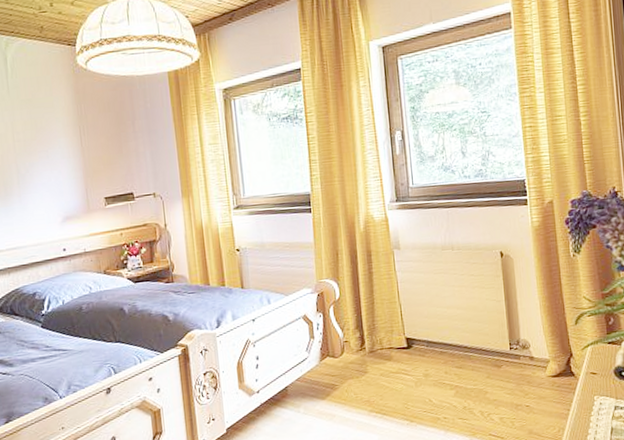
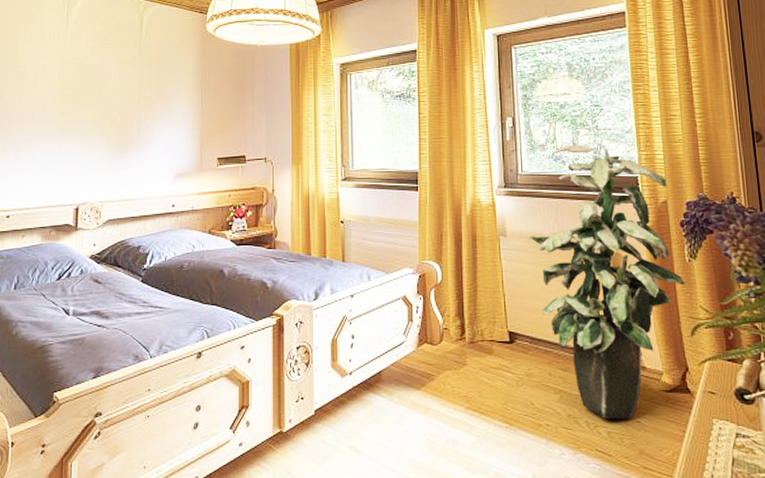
indoor plant: none [423,152,570,407] -> present [530,144,685,419]

